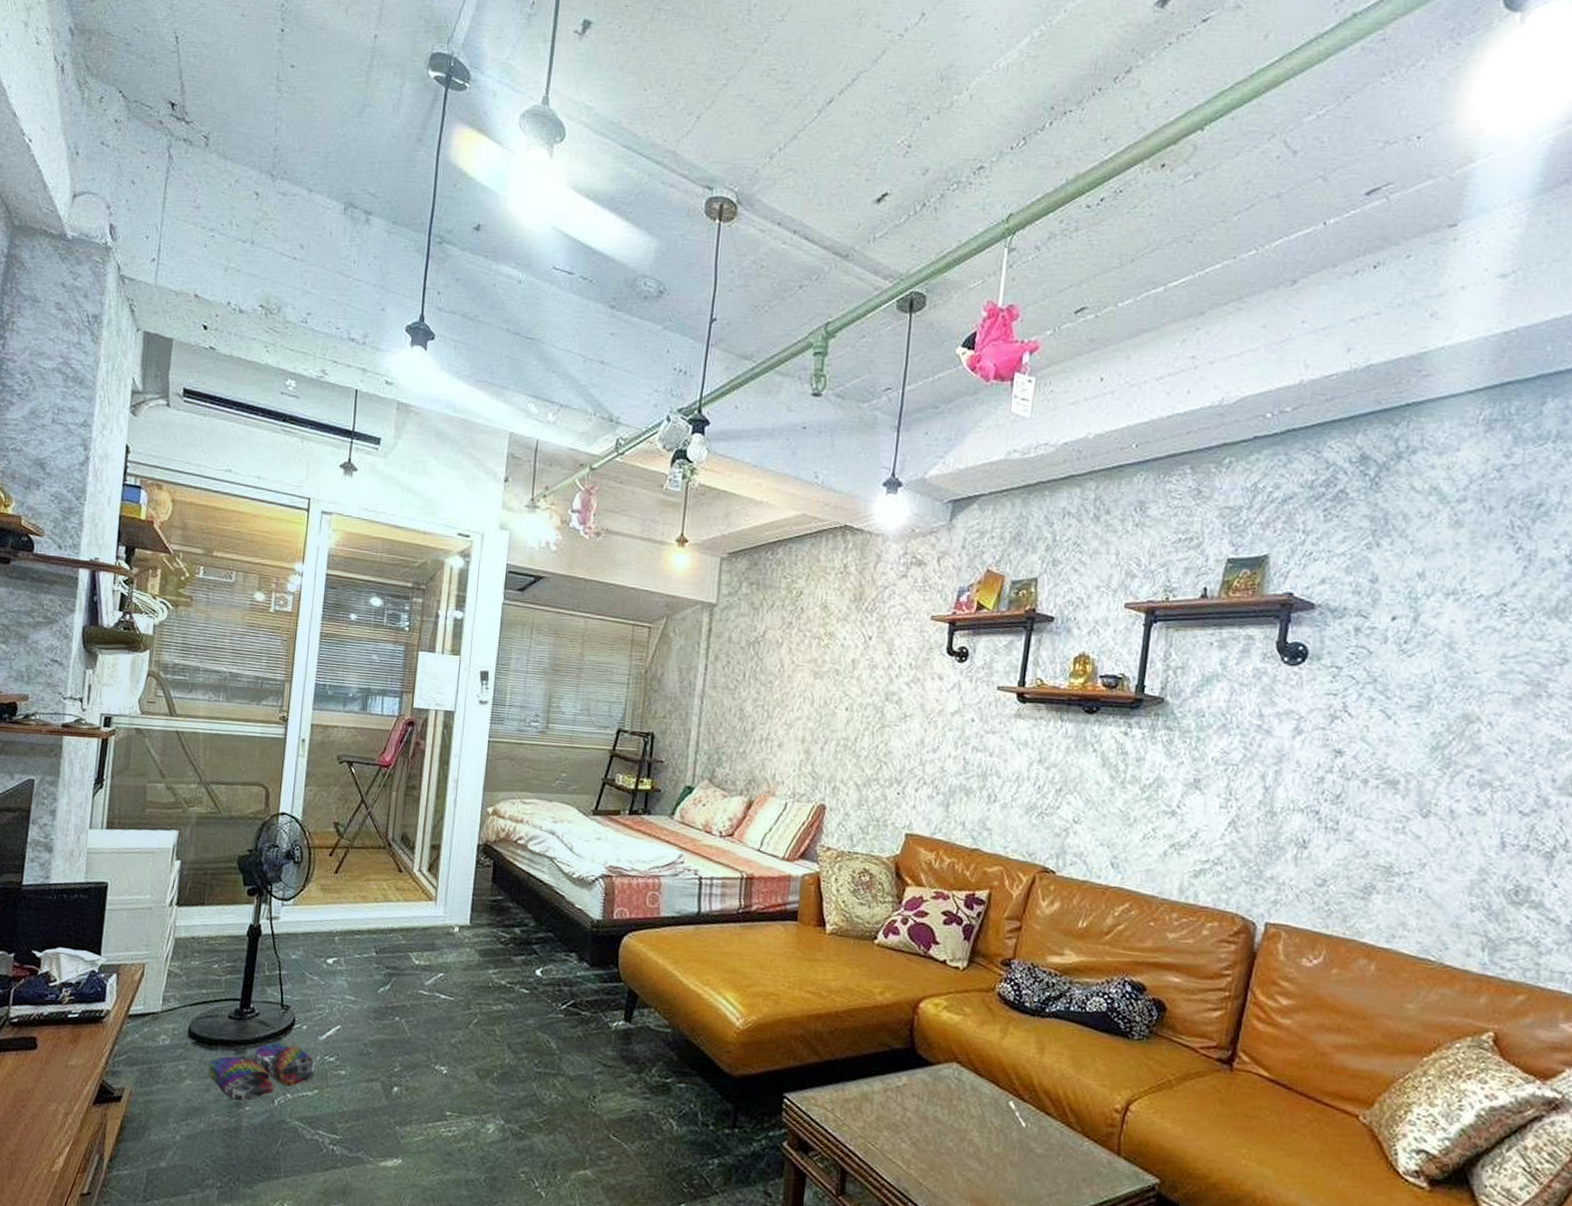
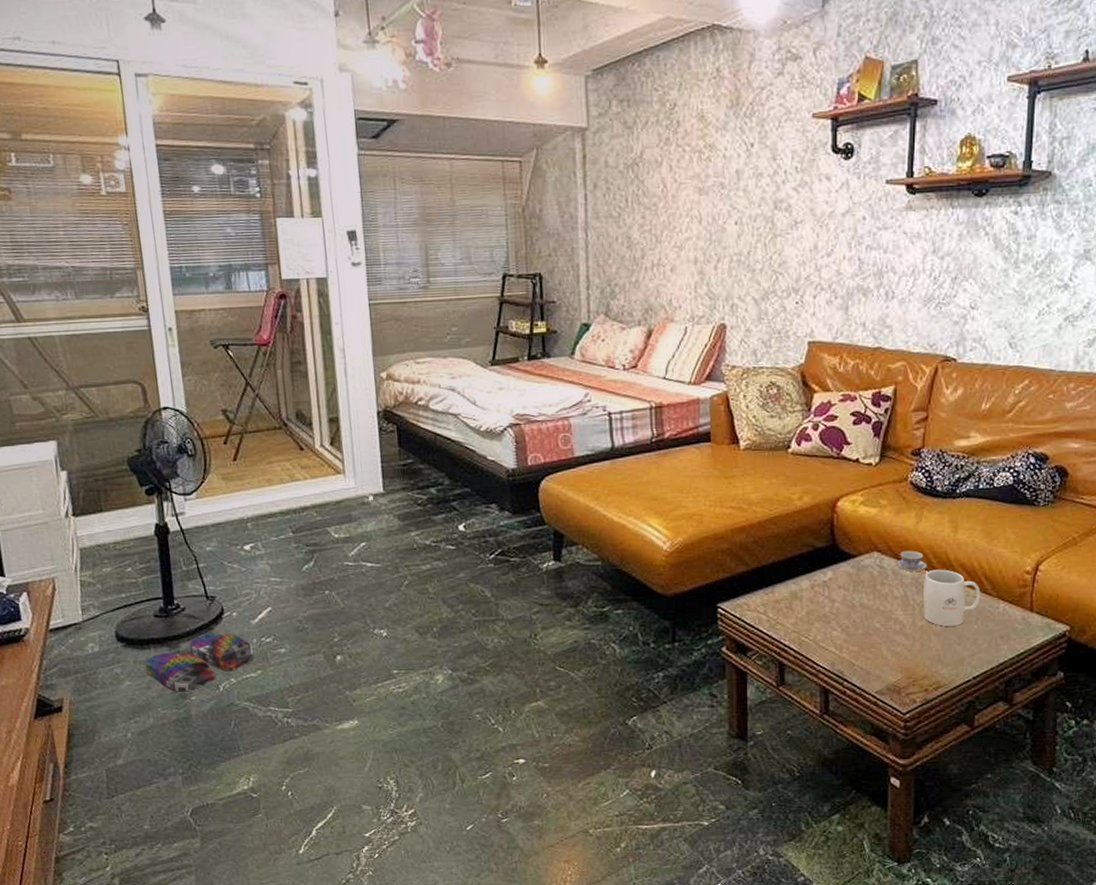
teacup: none [976,1066,1009,1092] -> present [896,550,928,573]
mug: none [1000,1091,1064,1159] -> present [922,569,981,627]

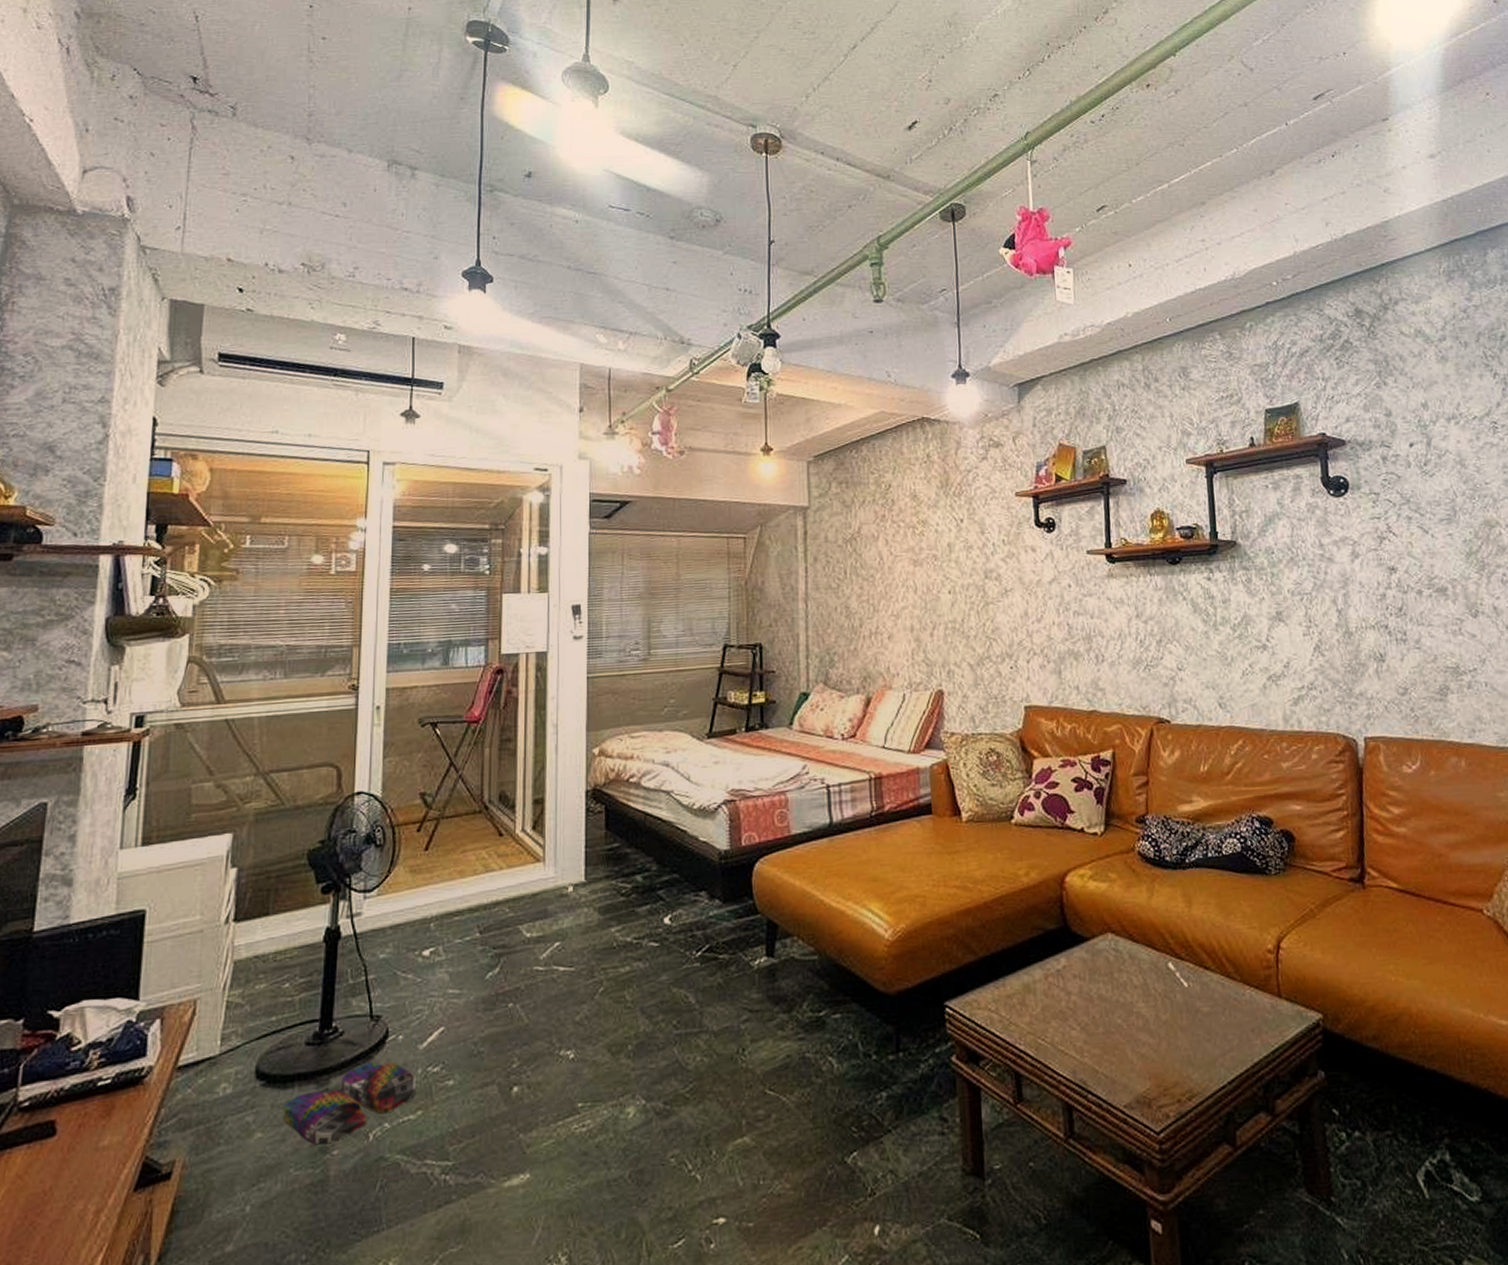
teacup: present [896,550,928,573] -> none [1132,930,1165,956]
mug: present [922,569,981,627] -> none [1162,950,1225,1020]

